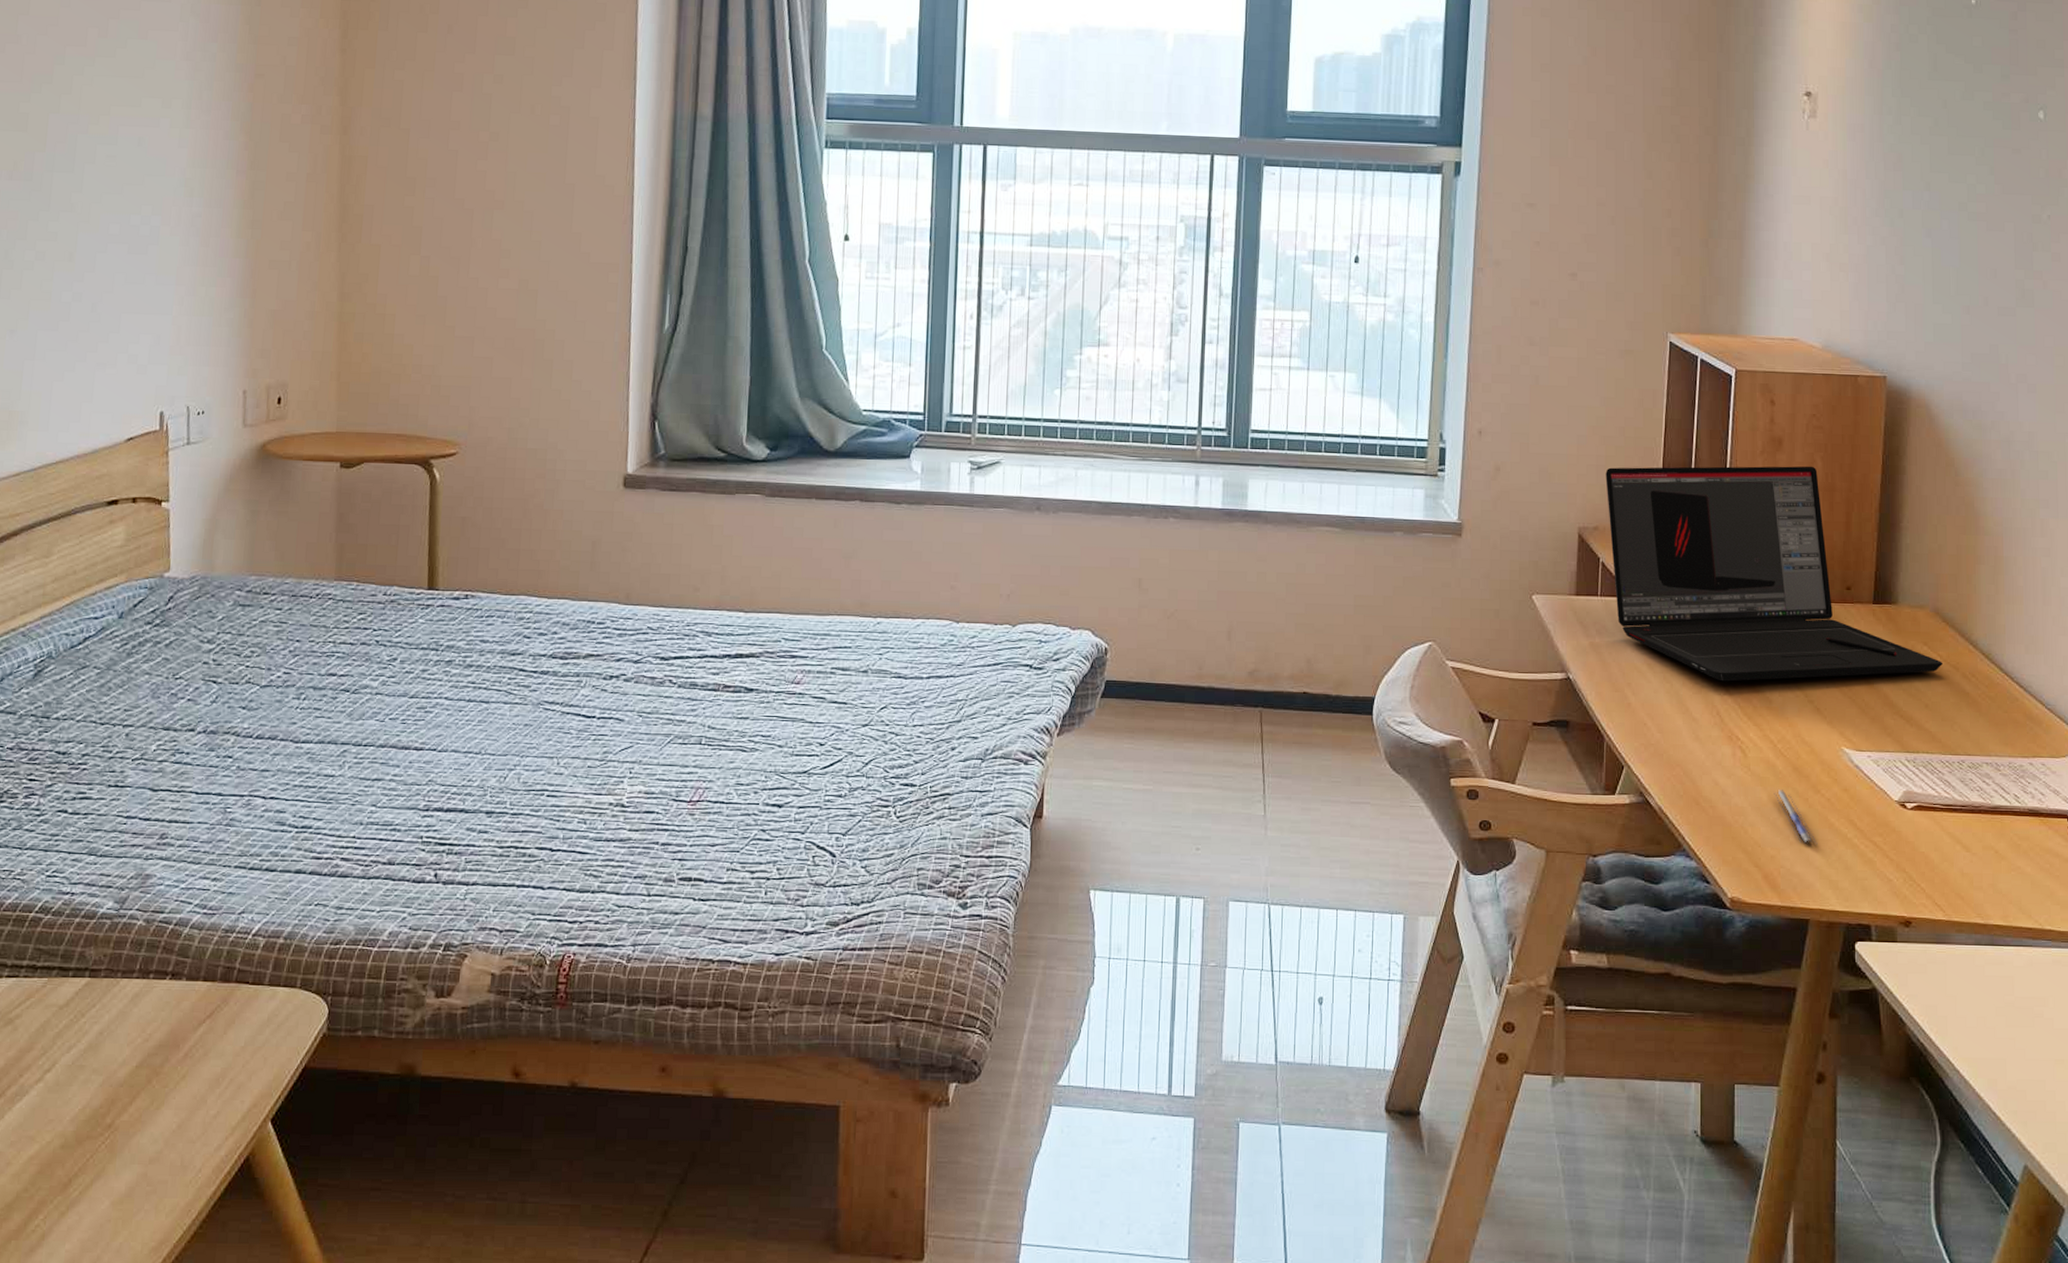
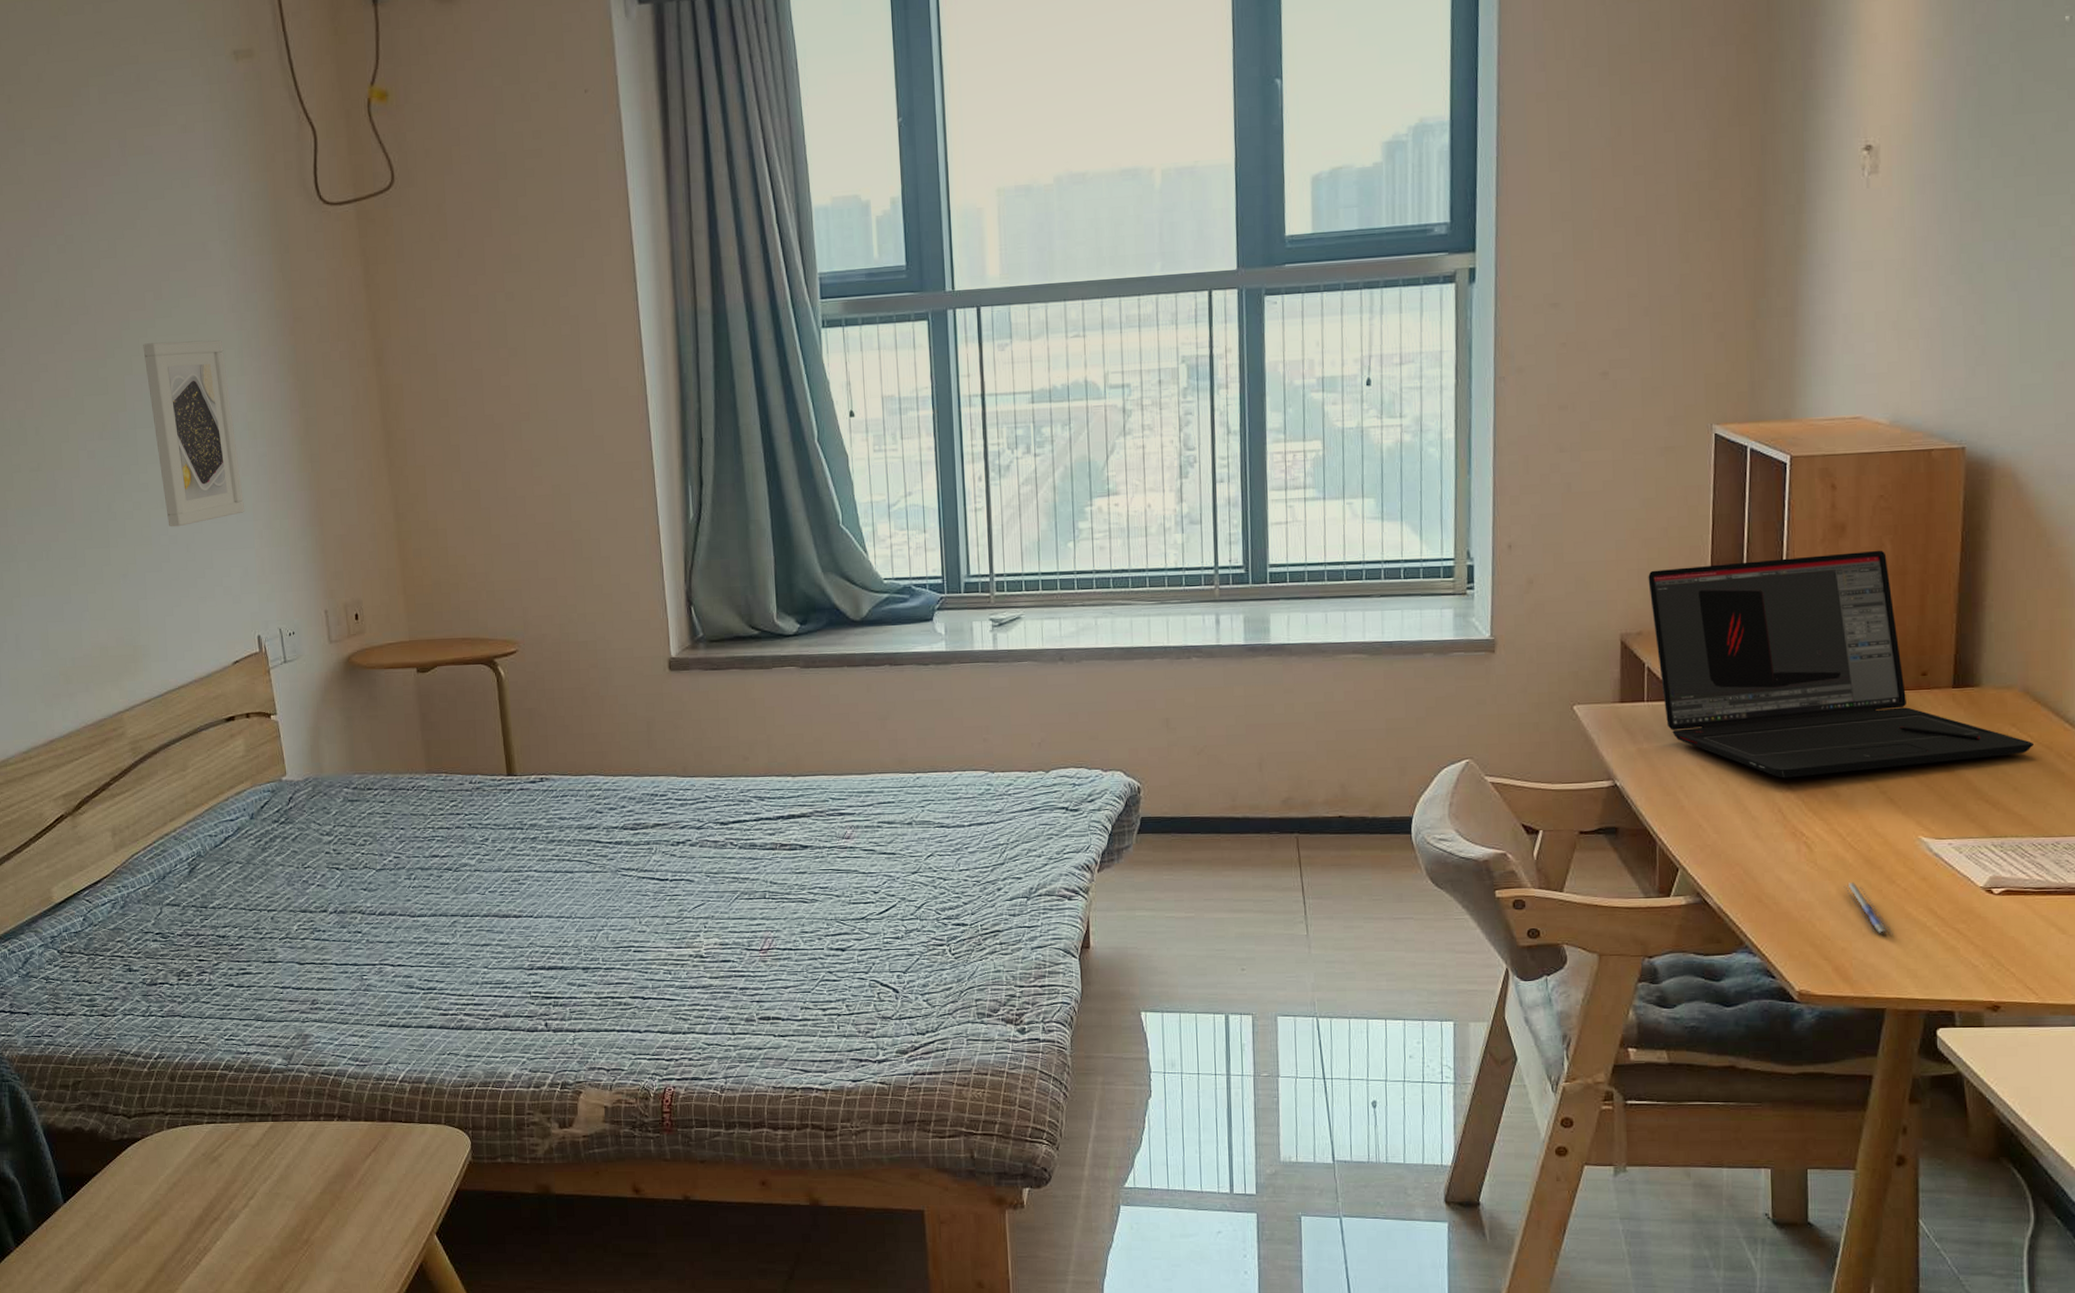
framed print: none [74,82,170,284] -> present [143,340,245,527]

